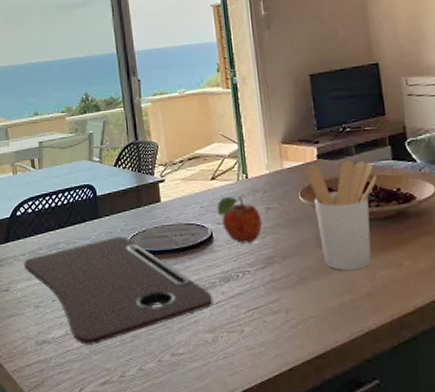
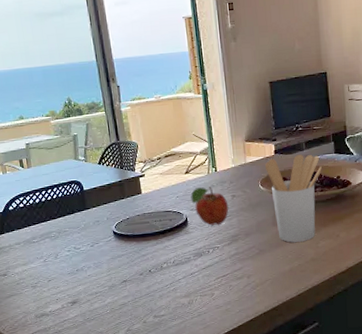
cutting board: present [23,236,214,345] -> none [19,224,189,315]

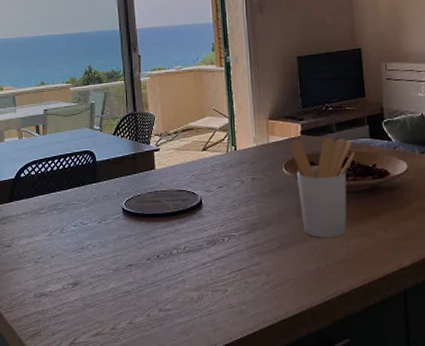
fruit: present [190,187,229,226] -> none [207,167,248,211]

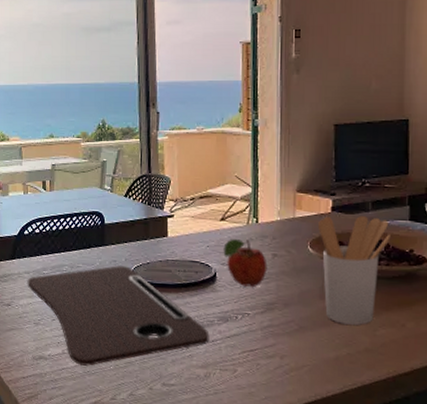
cutting board: none [25,200,200,299] -> present [27,265,210,366]
fruit: none [207,167,248,211] -> present [223,239,268,288]

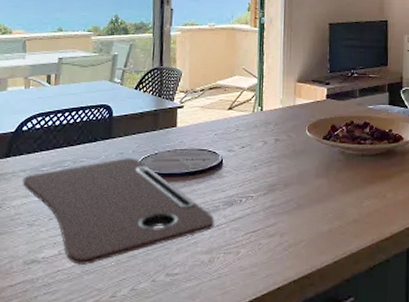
fruit: present [223,239,268,288] -> none [230,127,270,172]
utensil holder: present [317,216,391,325] -> none [314,102,374,199]

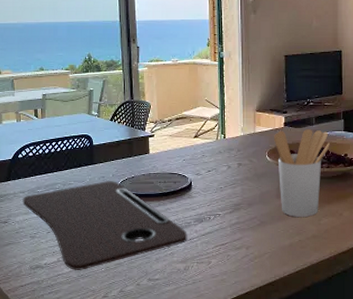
utensil holder: none [314,102,374,199] -> present [273,129,330,217]

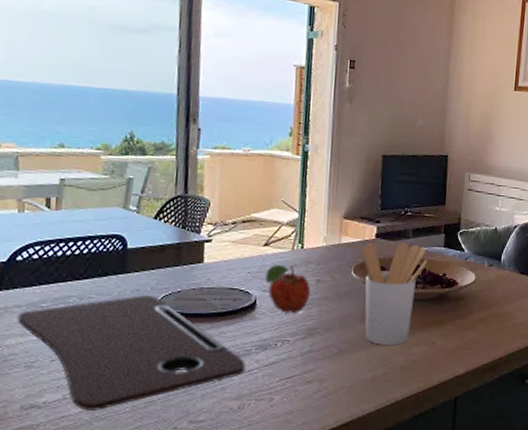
fruit: none [197,153,234,193] -> present [265,265,311,314]

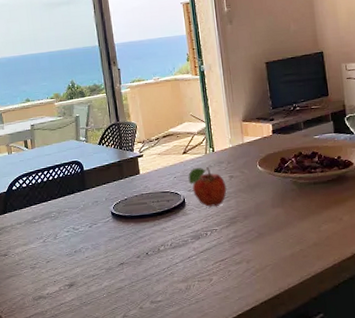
cutting board: present [17,295,246,411] -> none [20,204,186,298]
utensil holder: present [361,243,427,345] -> none [262,134,322,226]

